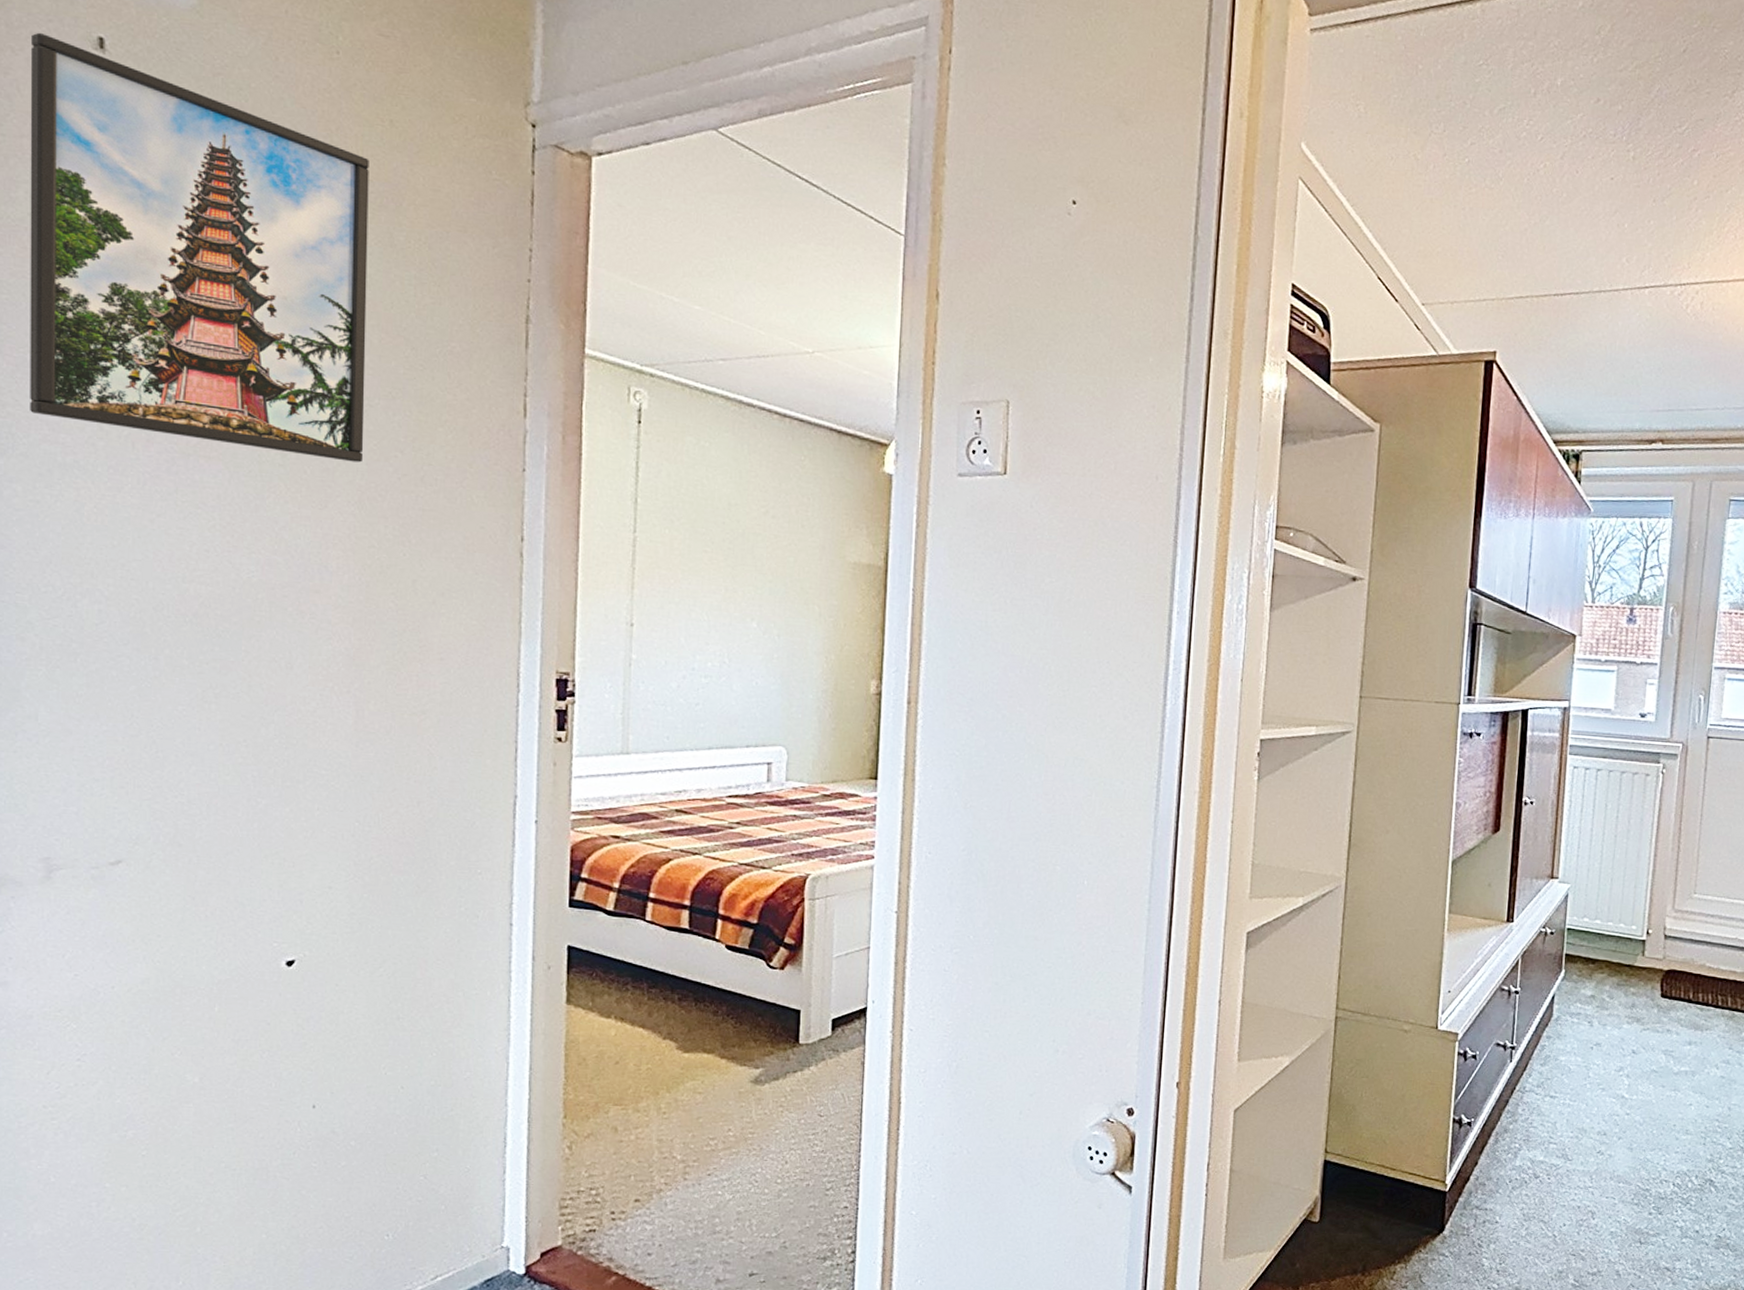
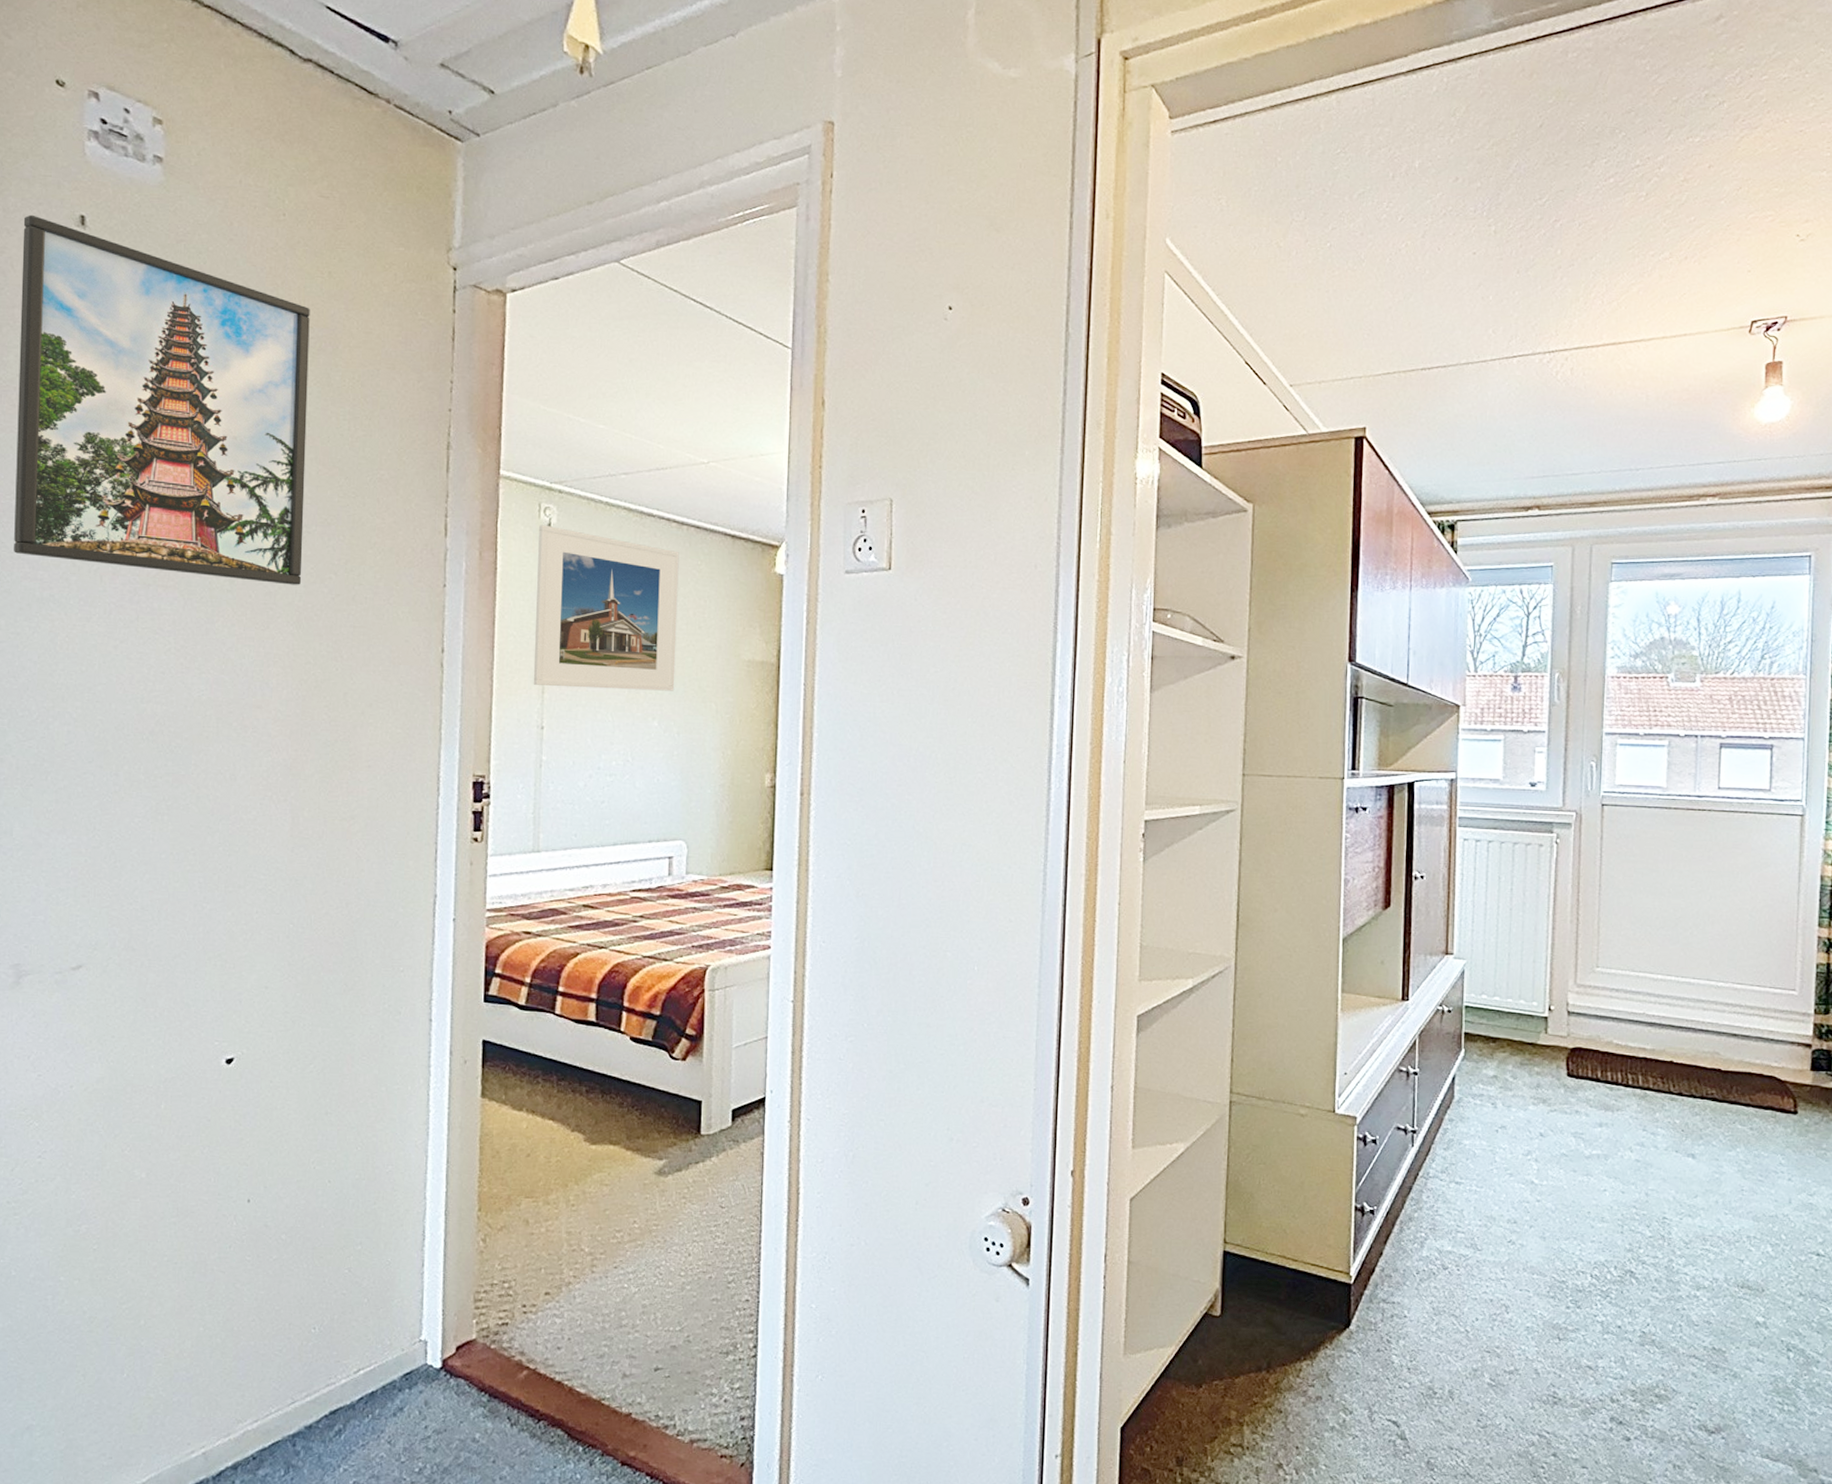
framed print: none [621,409,781,592] -> present [533,525,679,691]

